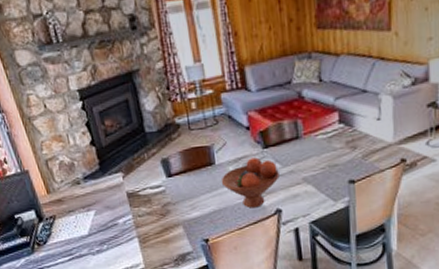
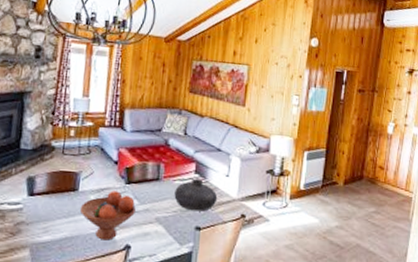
vase: none [319,128,370,165] -> present [174,178,218,212]

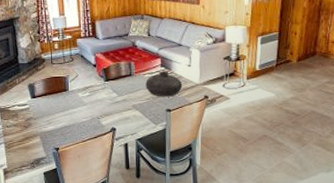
fruit bowl: present [79,190,136,241] -> none [72,88,116,126]

